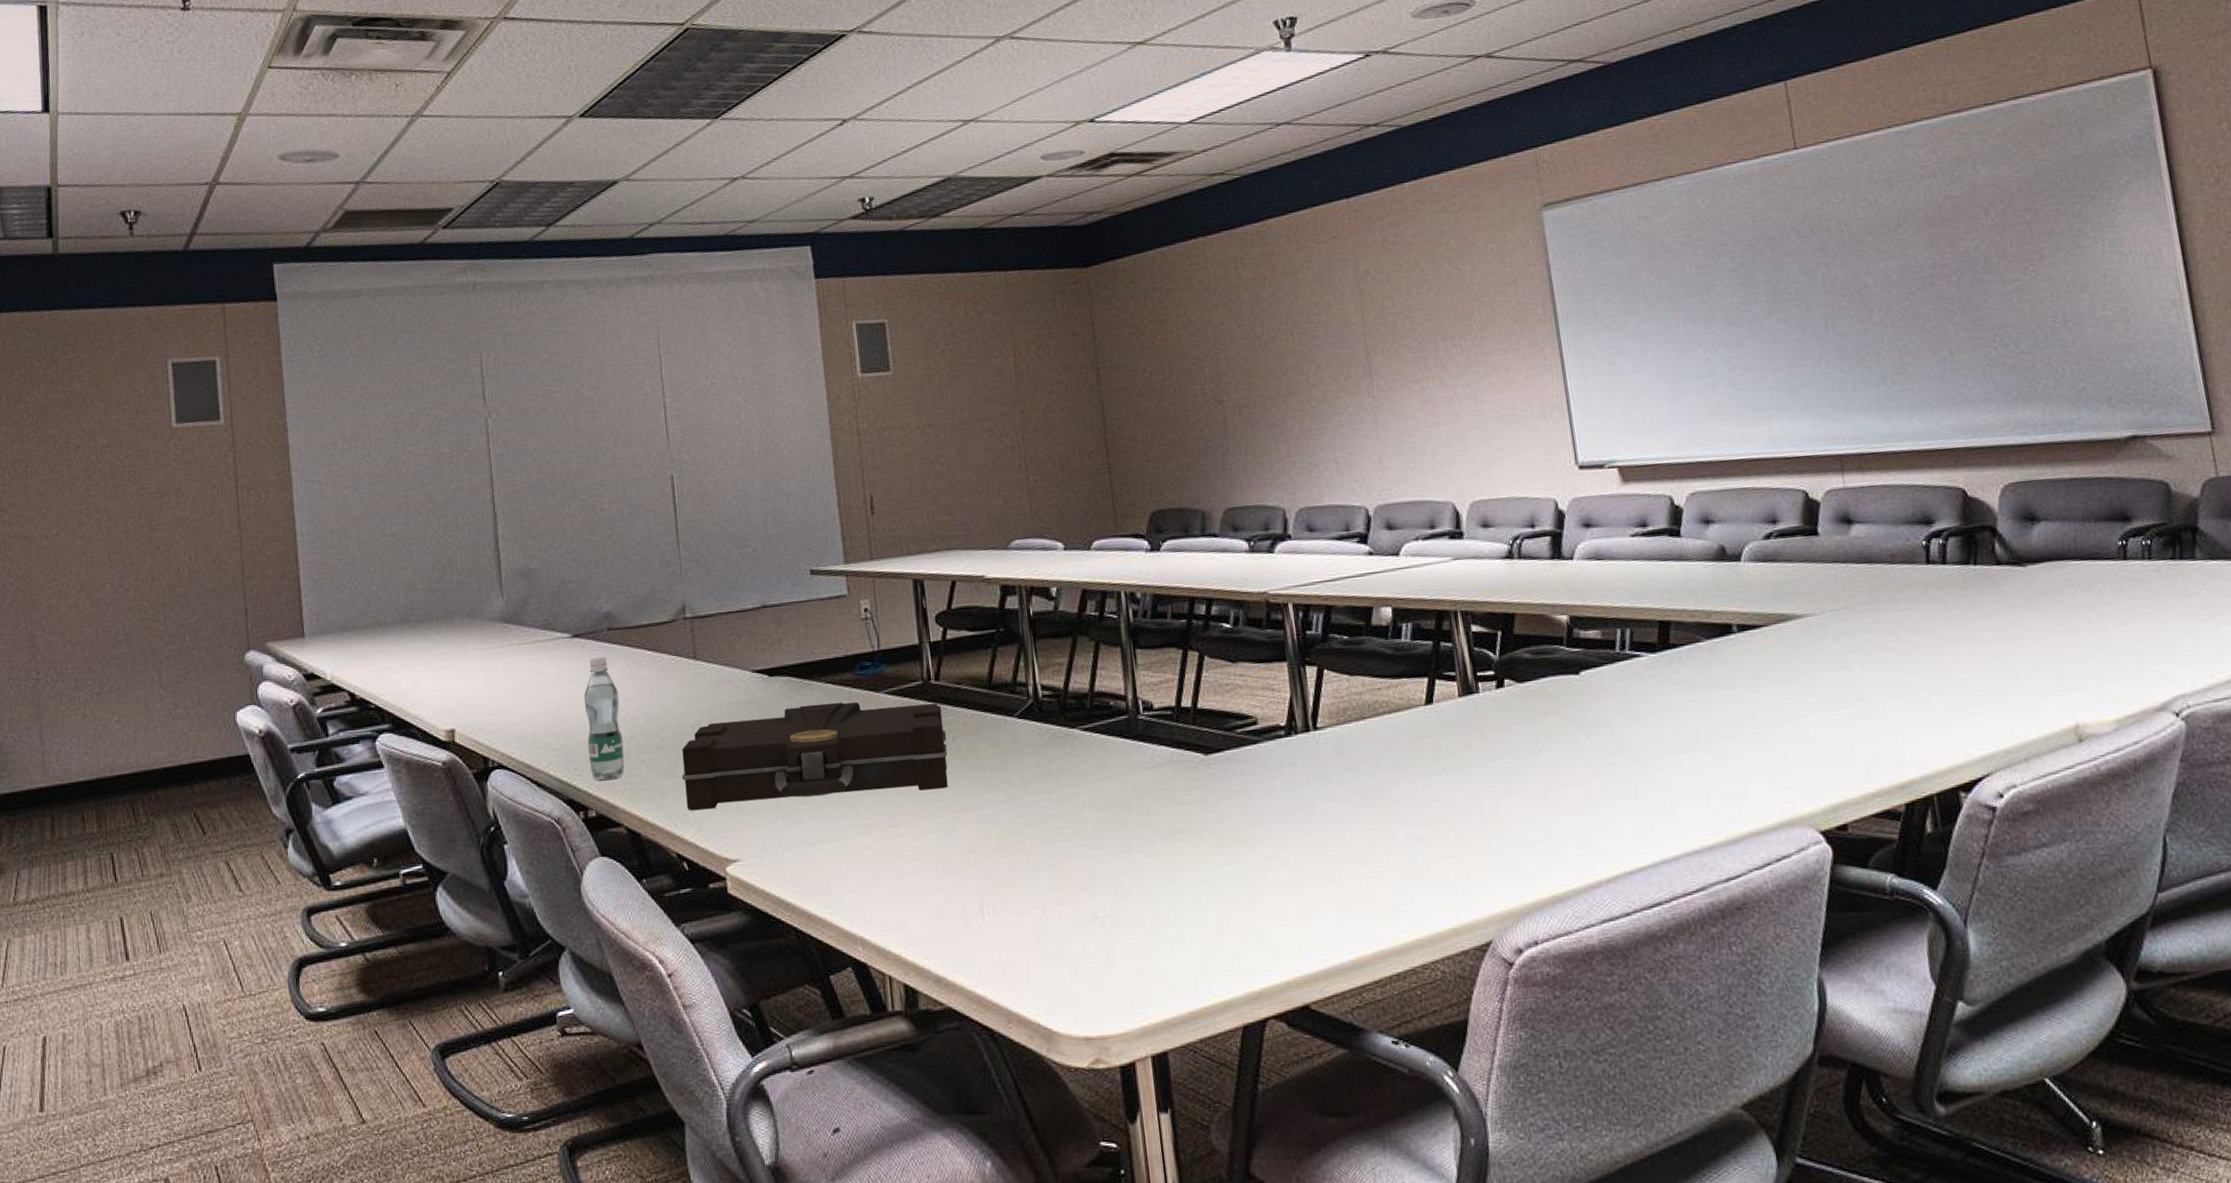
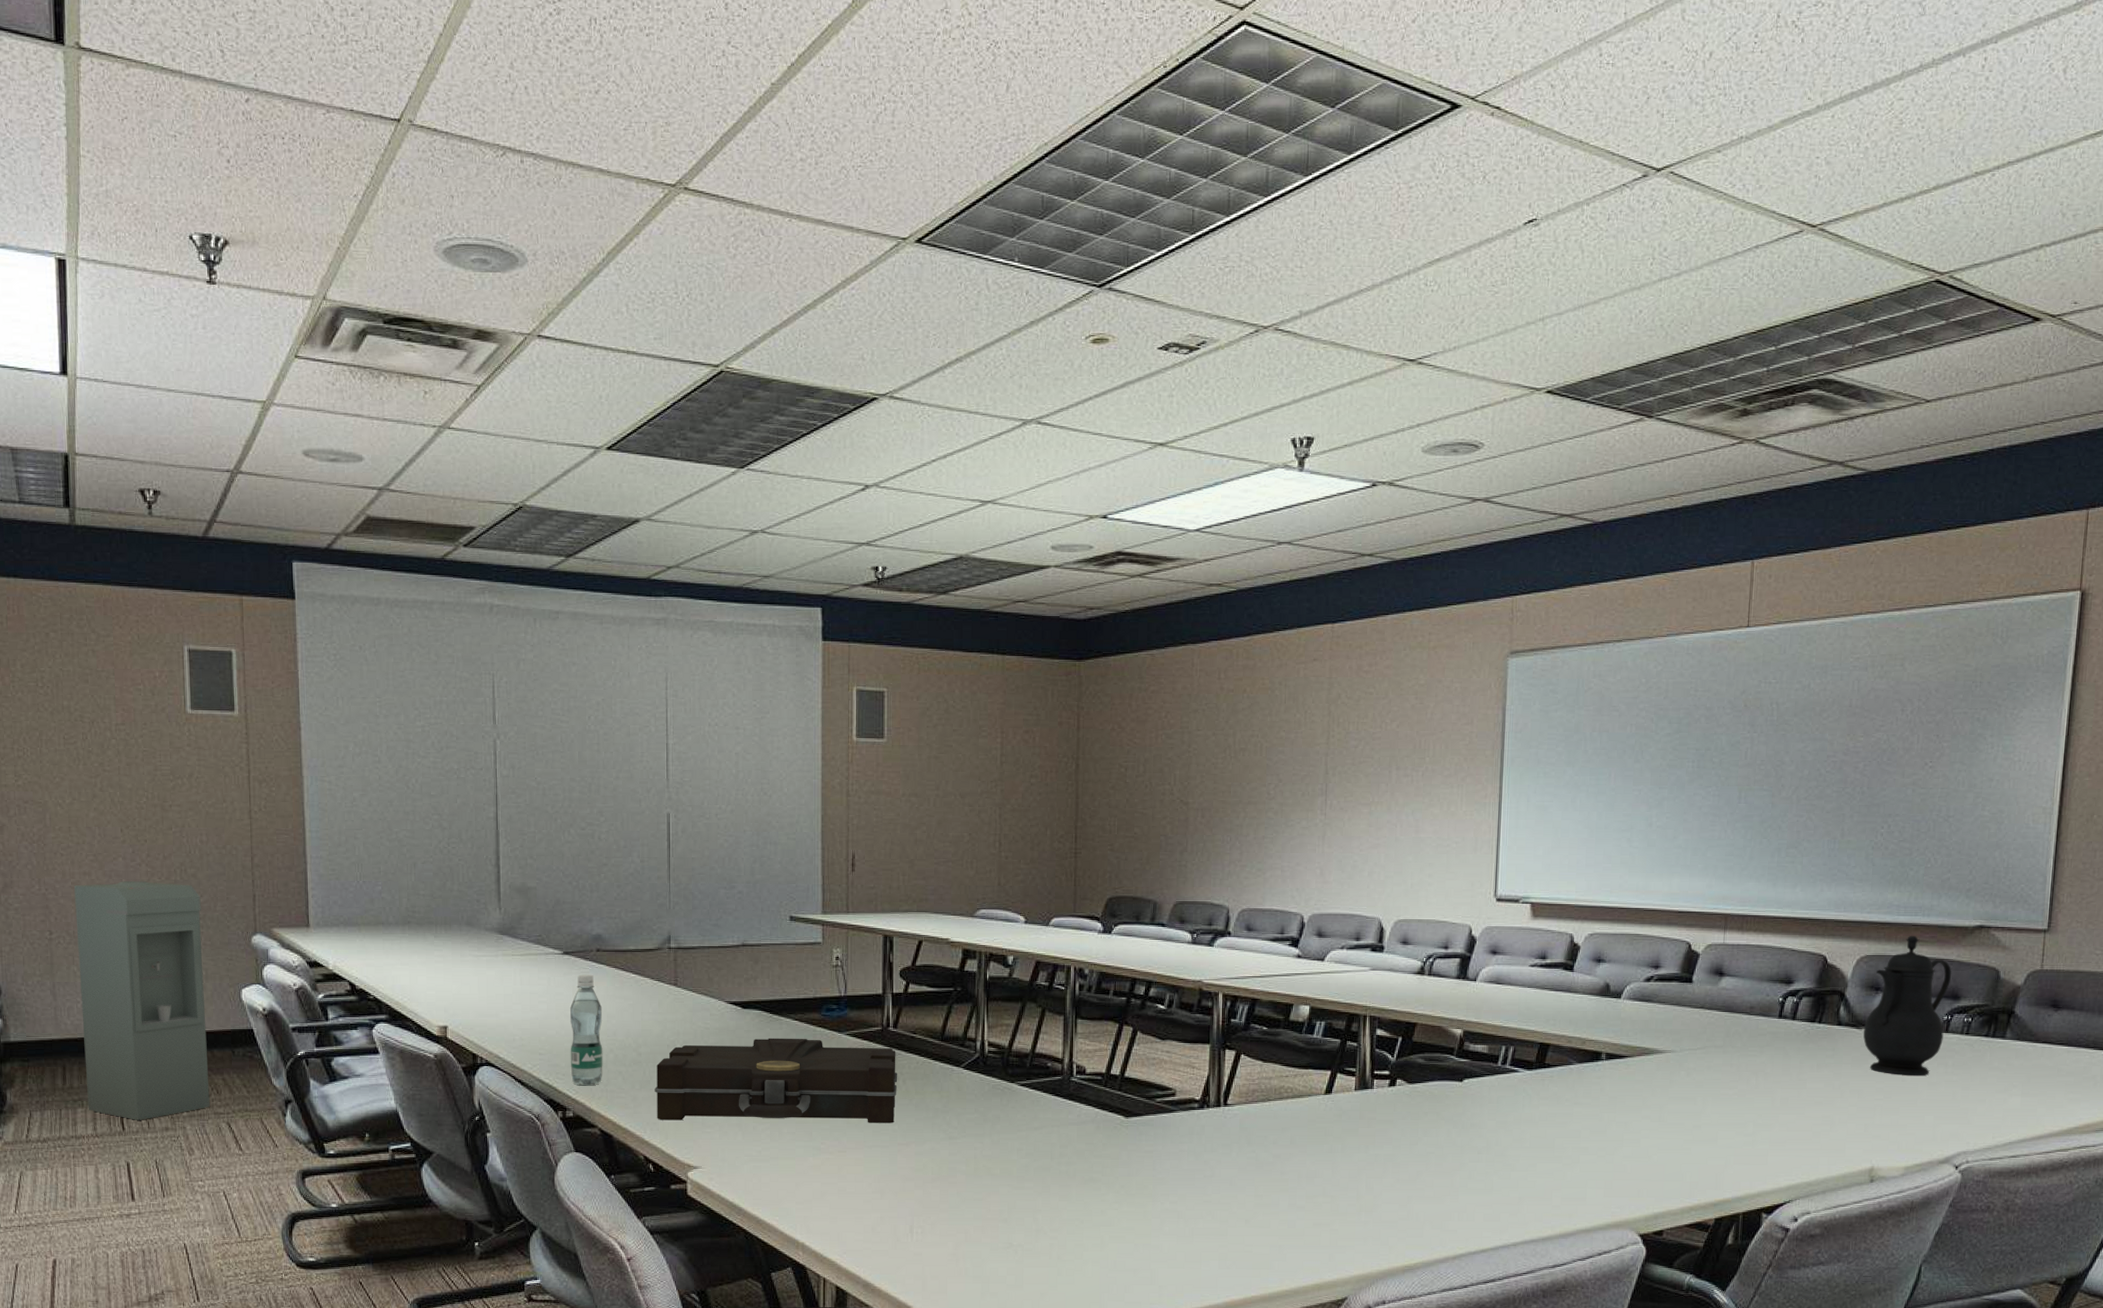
water cooler: none [61,605,207,869] -> present [74,880,210,1120]
coffeepot: none [2025,455,2124,614] -> present [1863,936,1952,1075]

